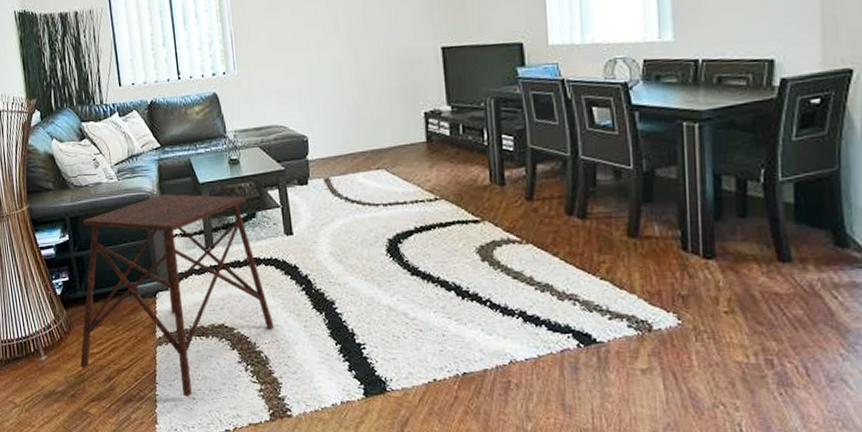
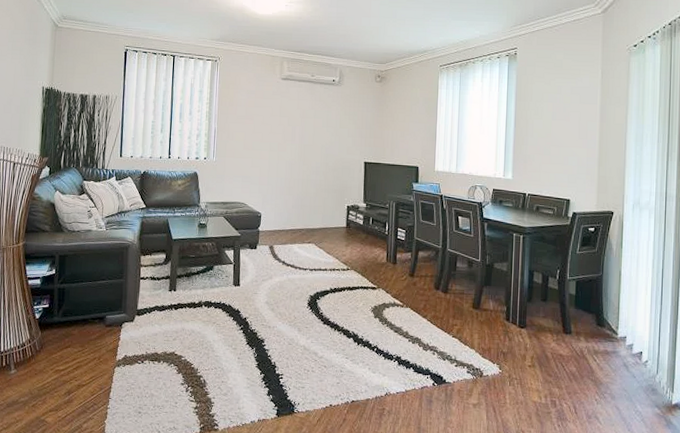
side table: present [80,194,274,397] -> none [45,245,215,411]

